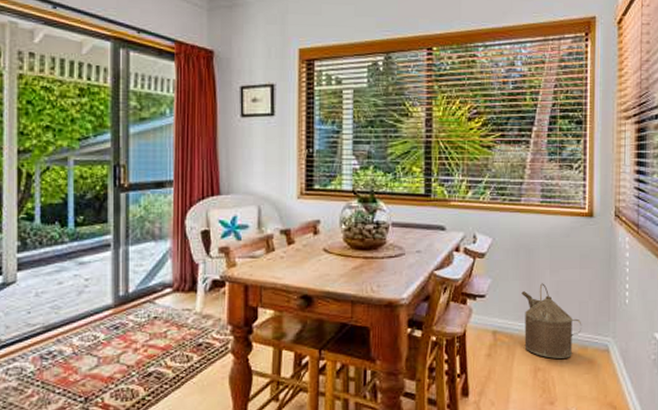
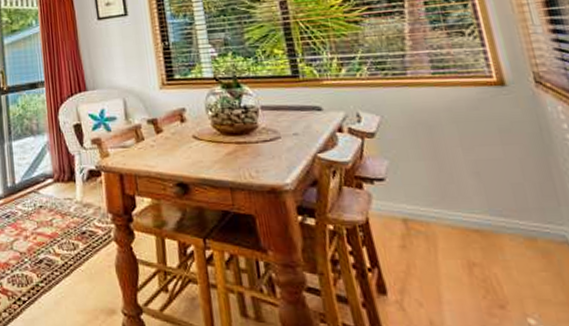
watering can: present [521,283,582,359] -> none [429,163,523,252]

